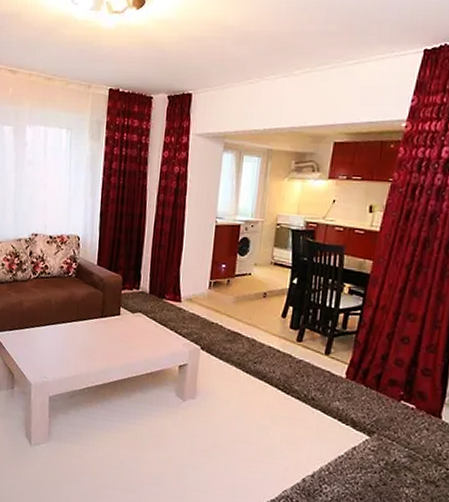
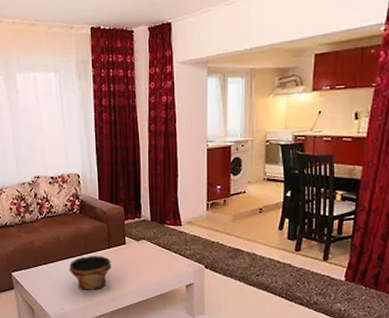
bowl: none [56,322,103,361] -> present [69,255,111,290]

